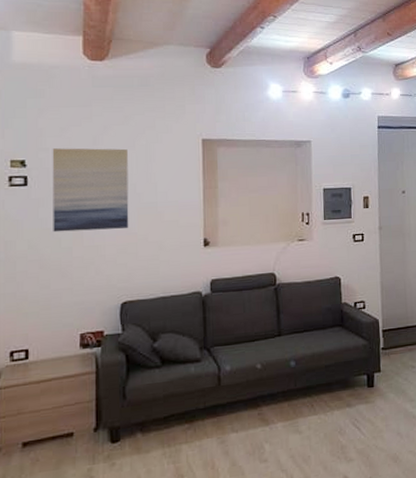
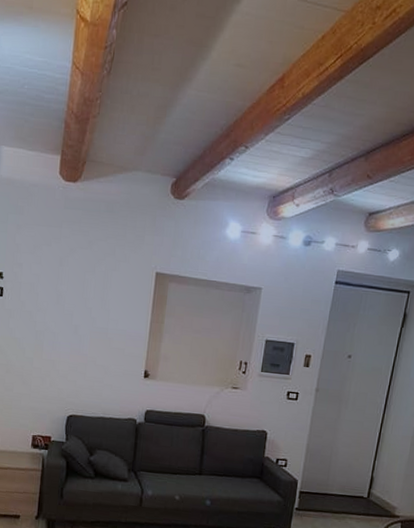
wall art: present [52,148,129,232] -> none [19,264,88,349]

